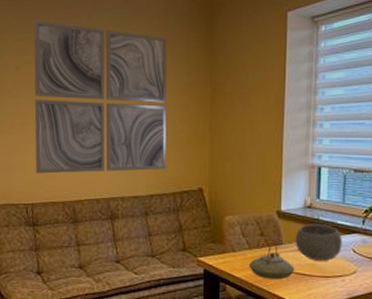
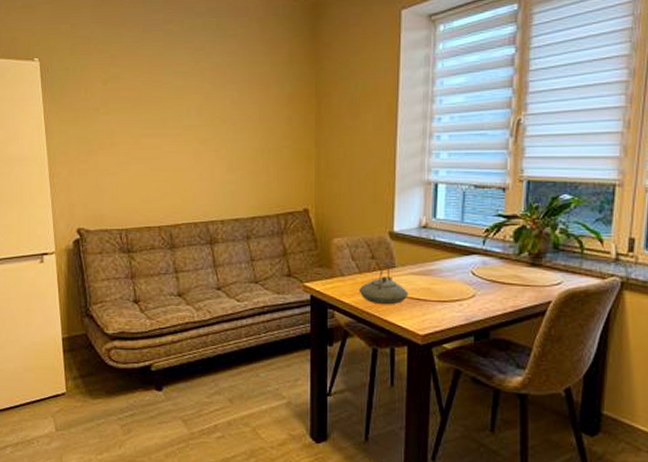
wall art: present [33,20,168,174] -> none [120,28,269,197]
bowl: present [295,224,342,261] -> none [409,245,460,285]

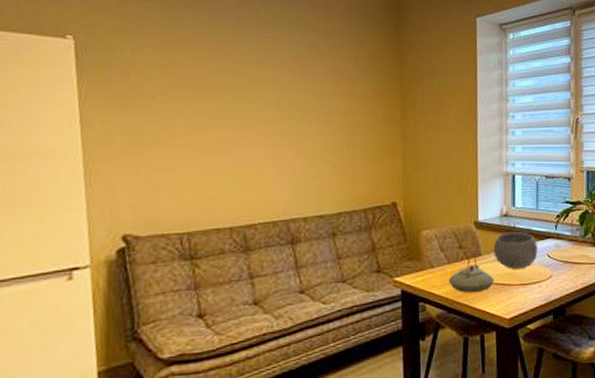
bowl: none [409,245,460,285] -> present [493,232,538,269]

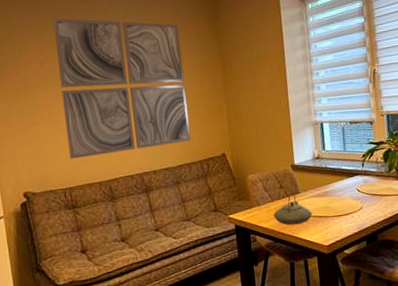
wall art: none [183,10,356,196] -> present [52,17,192,159]
bowl: present [493,232,538,269] -> none [309,171,348,204]

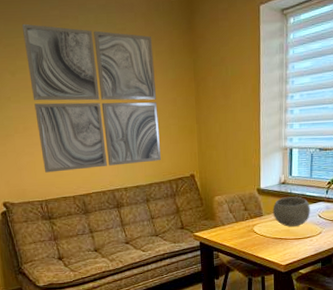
teapot: present [273,190,313,226] -> none [236,213,273,245]
bowl: none [309,171,348,204] -> present [272,196,310,227]

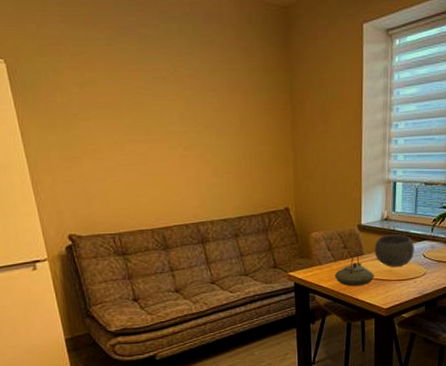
wall art: present [21,23,162,173] -> none [92,29,253,202]
teapot: none [236,213,273,245] -> present [334,251,375,287]

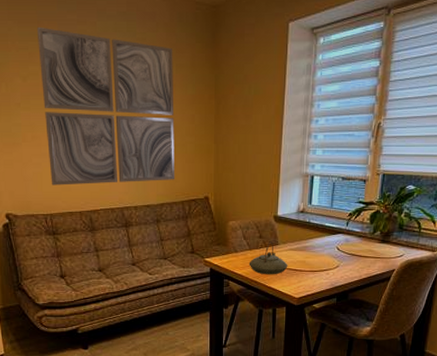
wall art: none [92,29,253,202] -> present [36,26,176,185]
bowl: present [374,234,414,267] -> none [289,226,329,258]

